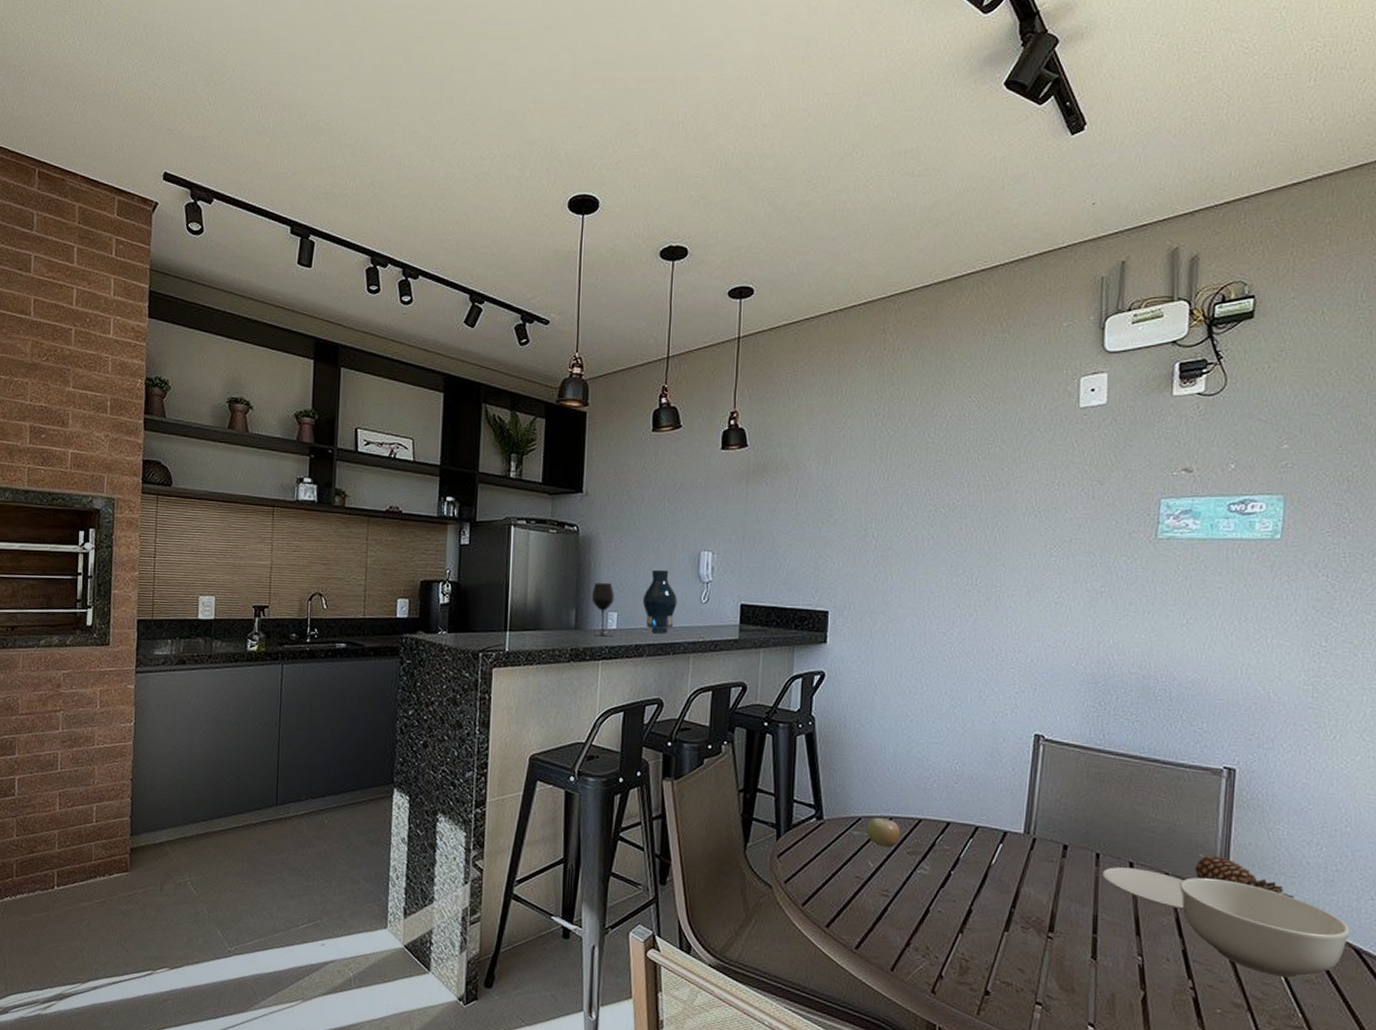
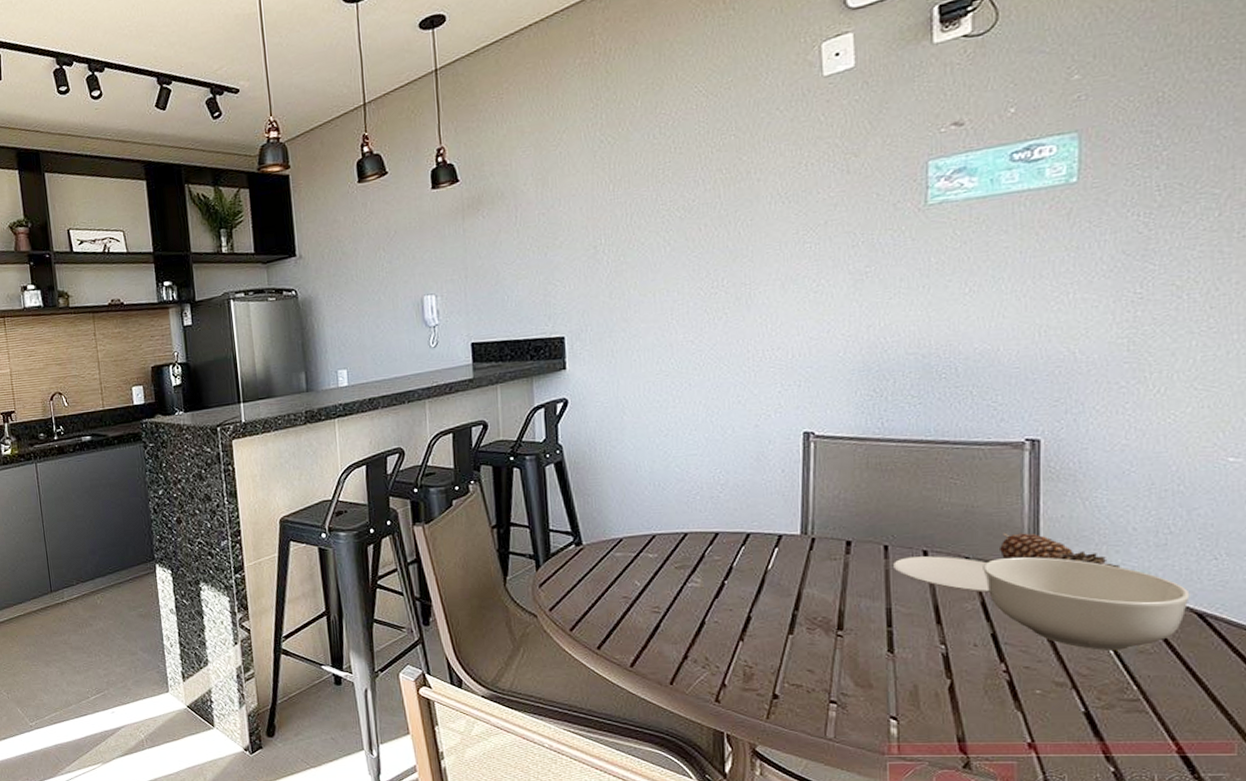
wineglass: present [591,582,614,637] -> none [318,341,345,396]
vase: present [642,569,678,634] -> none [370,320,406,385]
fruit: present [866,815,901,848] -> none [629,533,667,565]

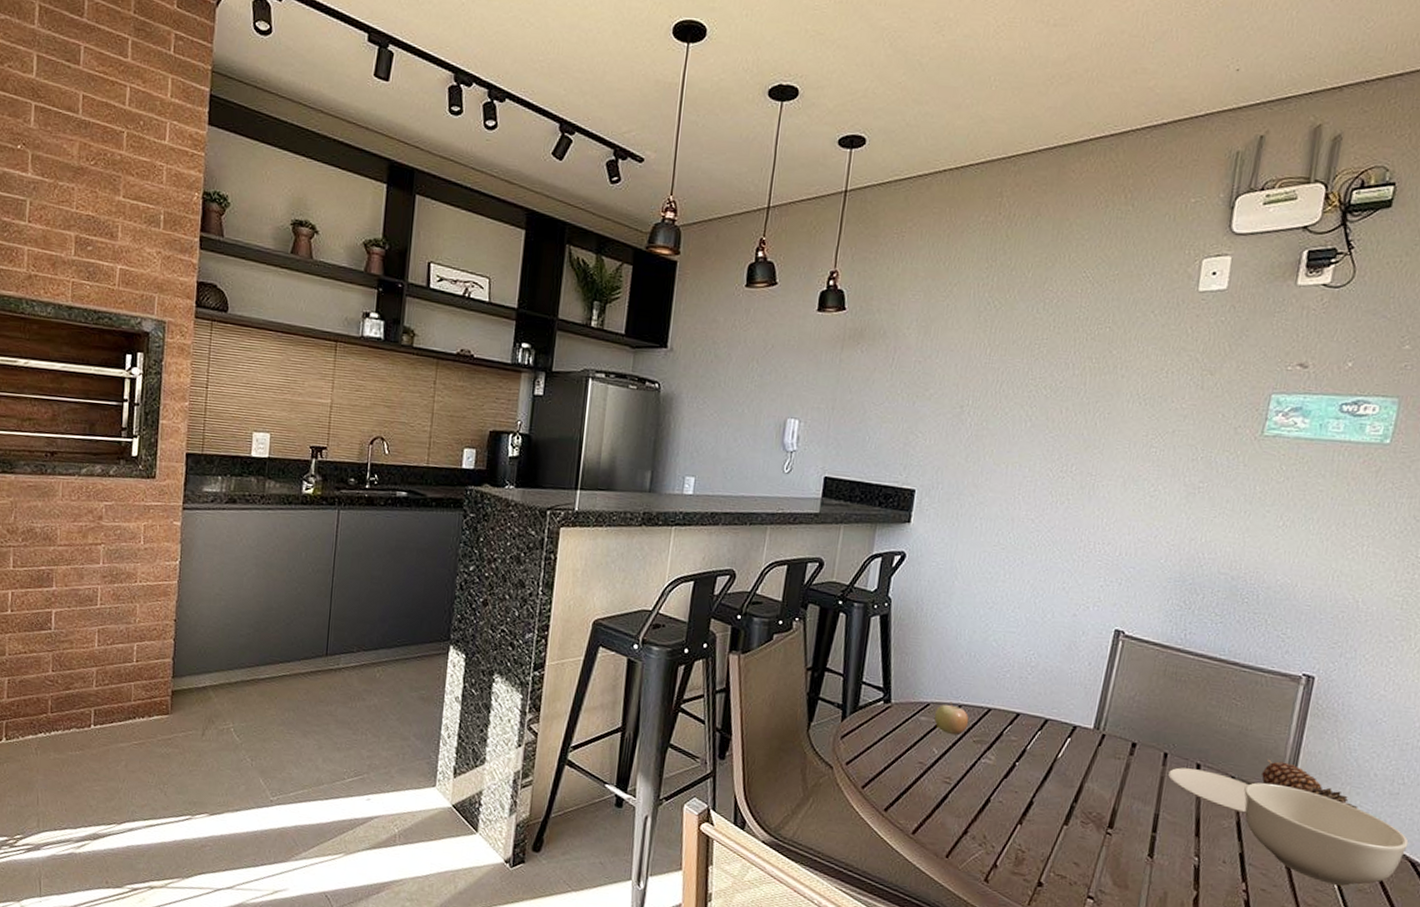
fruit: none [629,533,667,565] -> present [934,702,969,736]

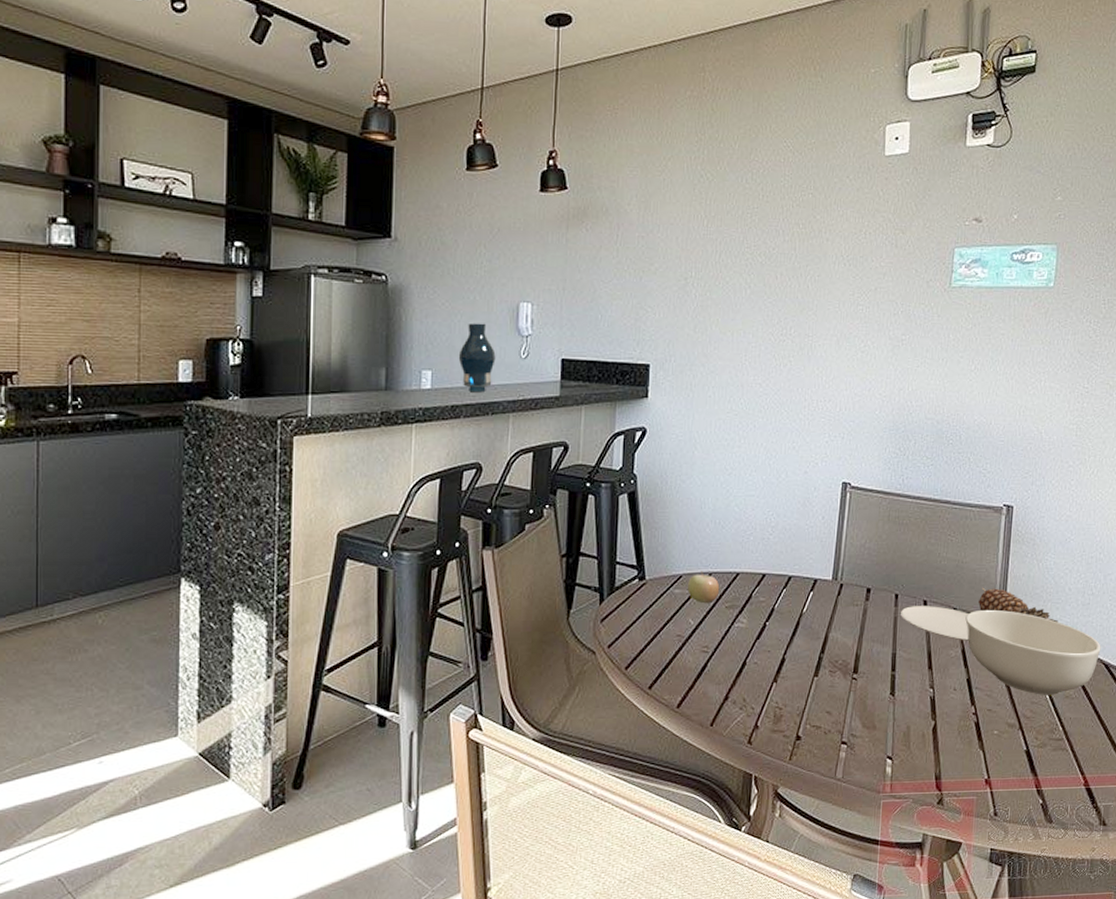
vase: none [722,435,759,503] -> present [458,323,496,393]

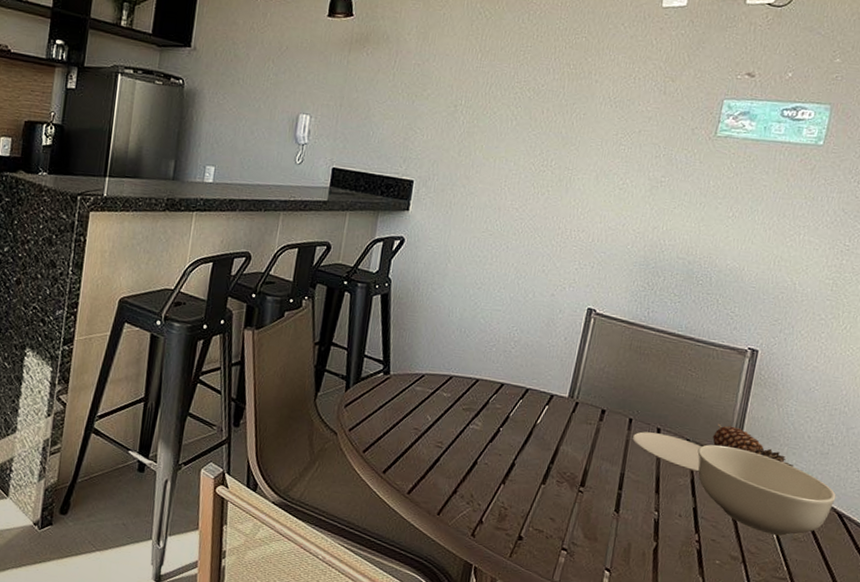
vase: present [458,323,496,393] -> none [239,128,274,191]
fruit: present [687,571,720,604] -> none [428,373,459,404]

